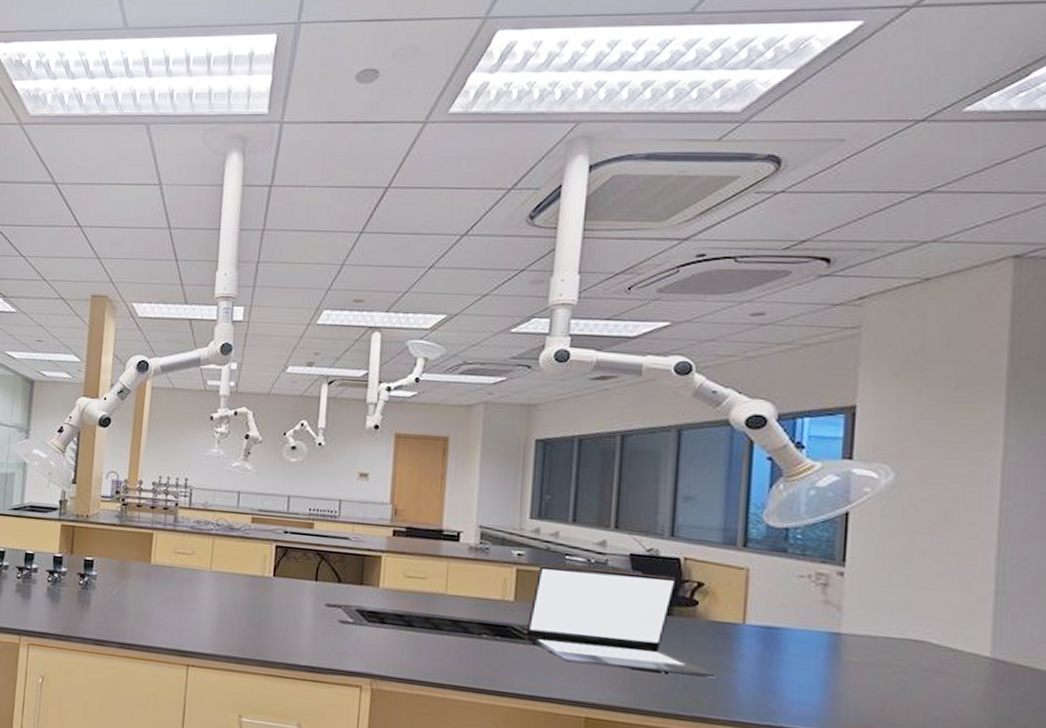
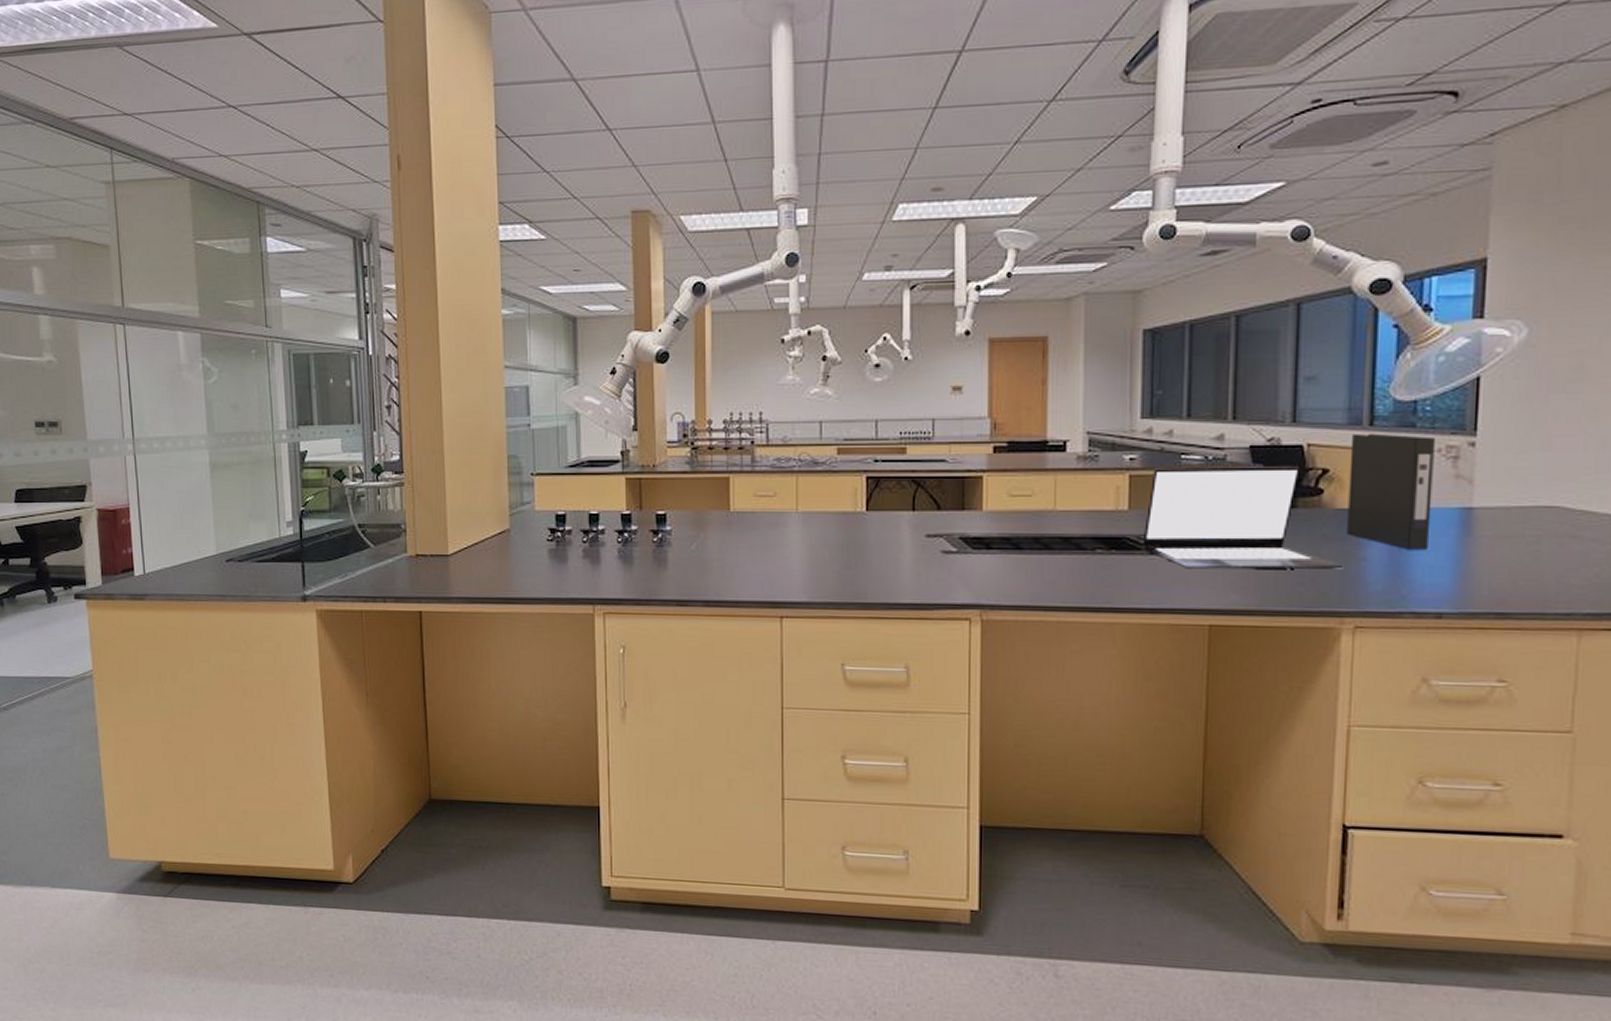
binder: none [720,552,807,670] -> present [1347,433,1436,551]

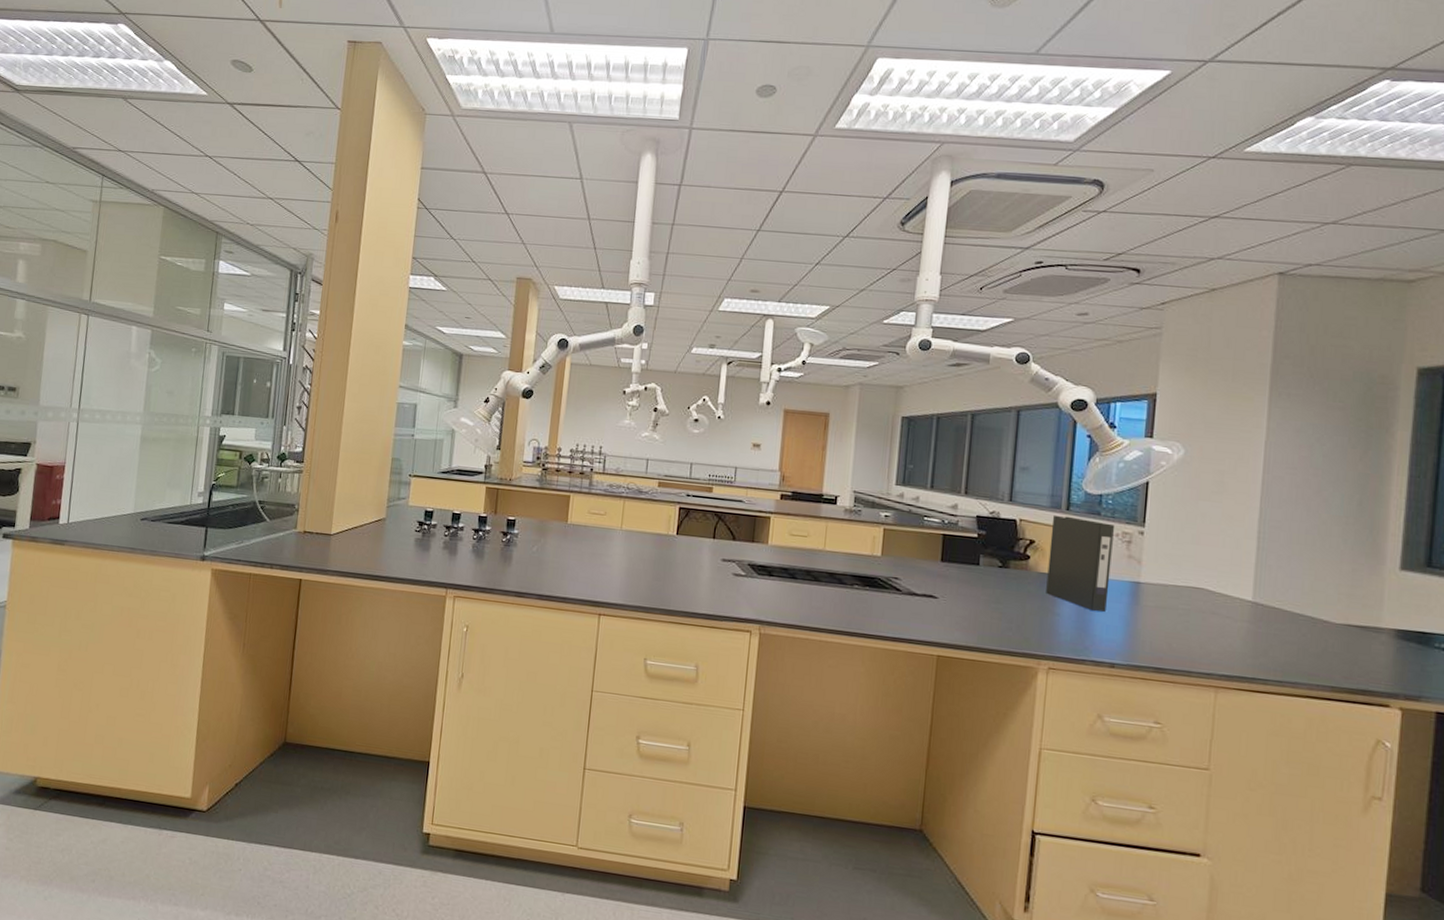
laptop: present [1142,467,1344,570] -> none [889,525,1042,621]

